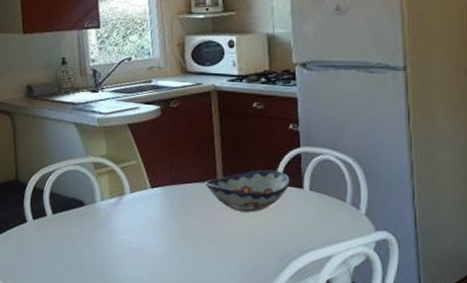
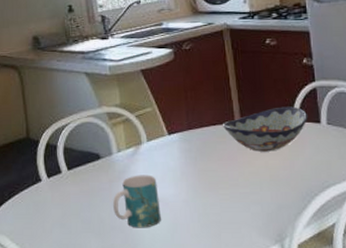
mug: none [94,224,139,275] -> present [113,175,161,228]

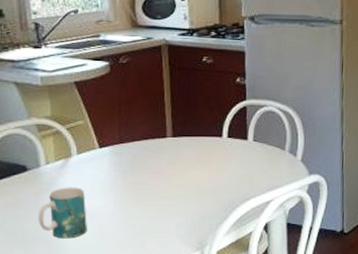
decorative bowl: present [222,106,309,152] -> none [153,123,237,166]

